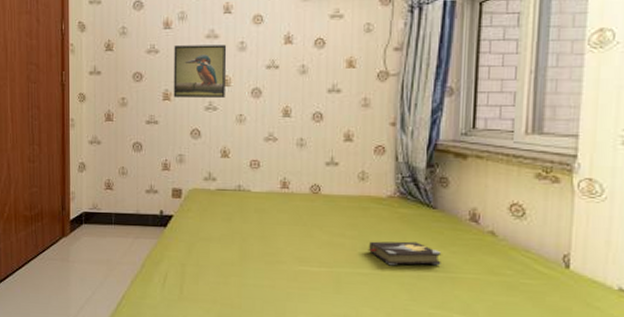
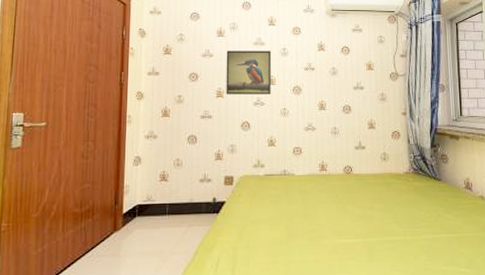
hardback book: present [368,241,442,266] -> none [392,209,448,232]

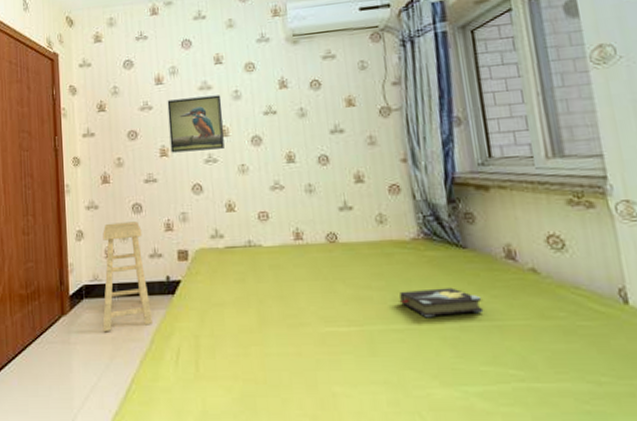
stool: none [152,151,198,246] -> present [102,221,152,333]
hardback book: none [392,209,448,232] -> present [399,287,484,318]

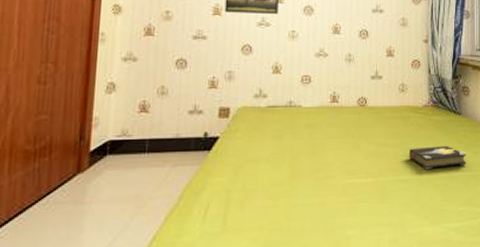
stool: present [102,221,152,333] -> none [126,77,184,190]

